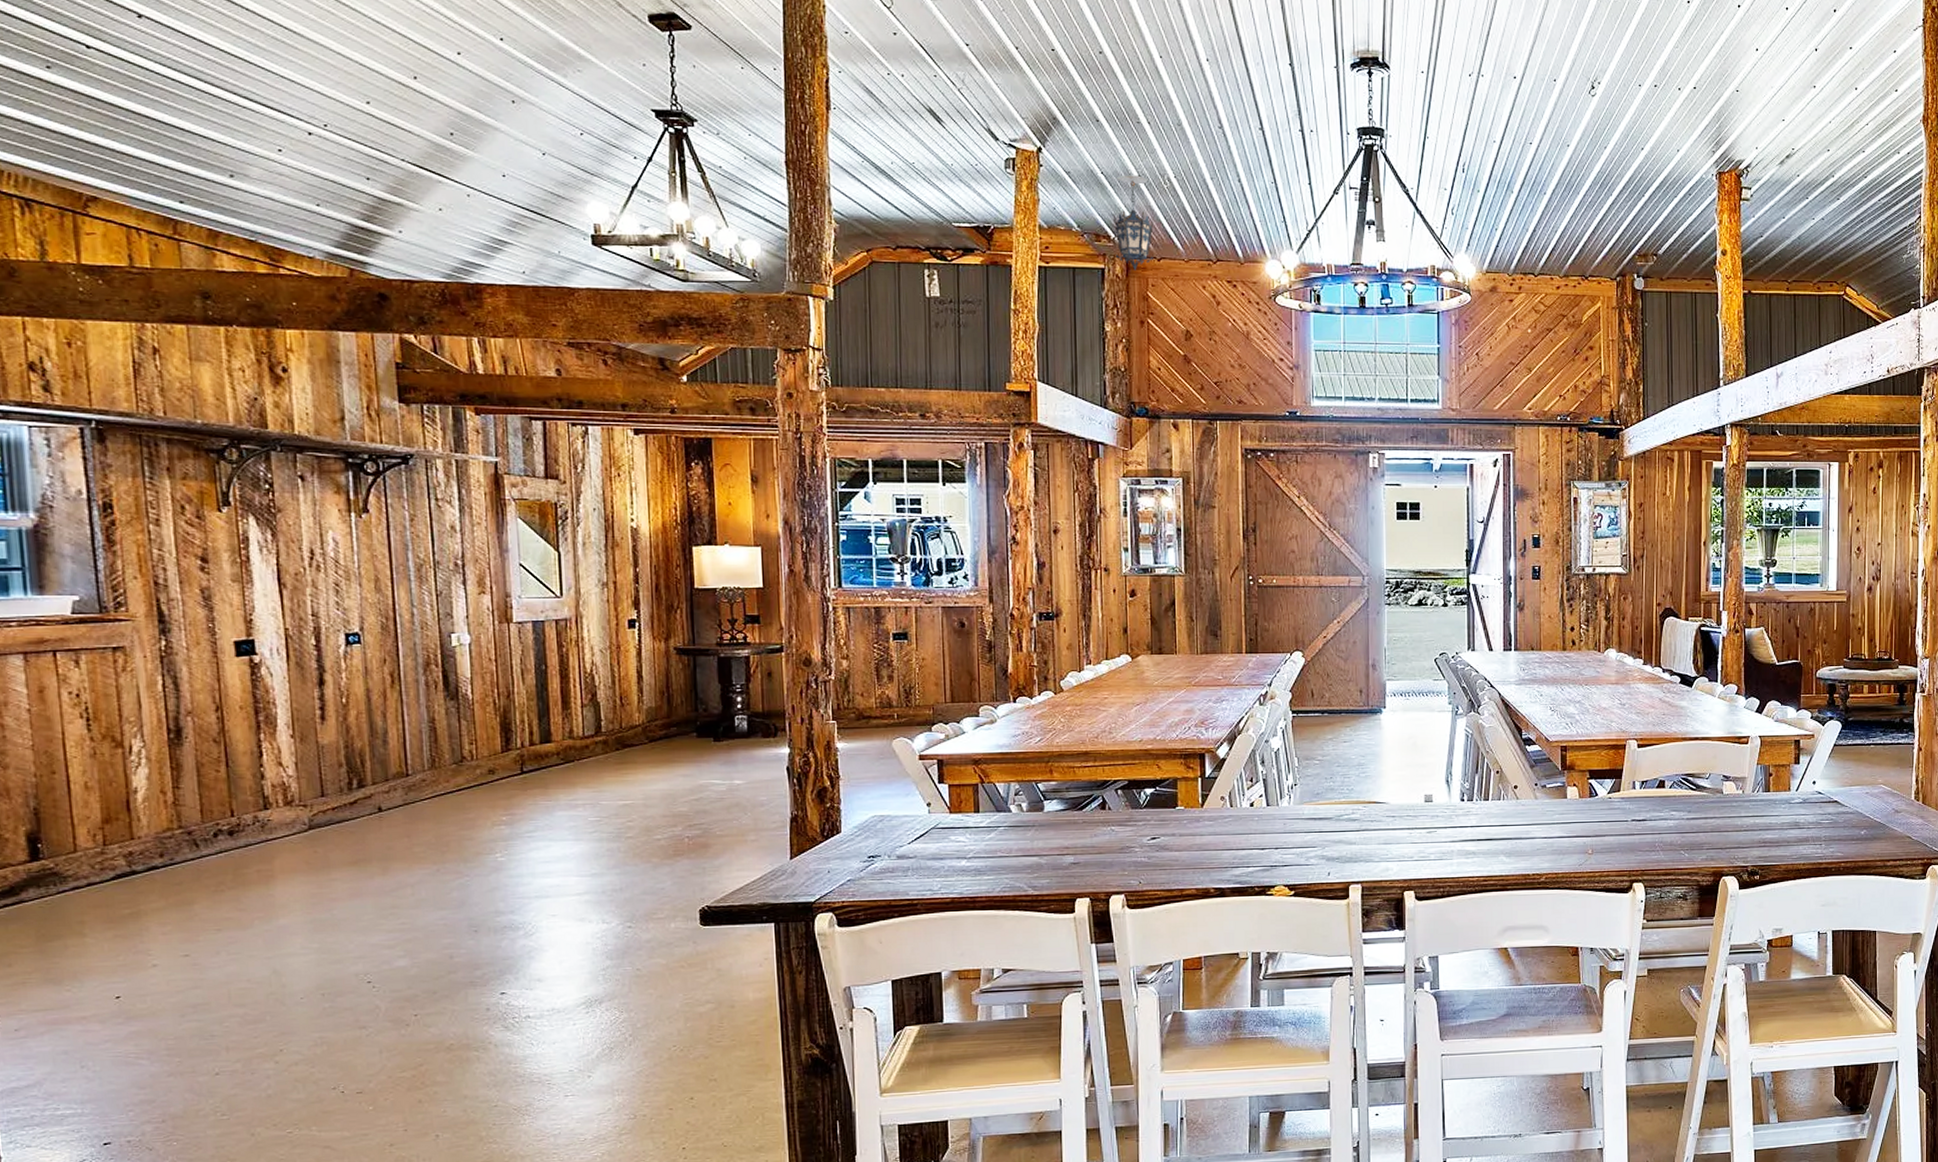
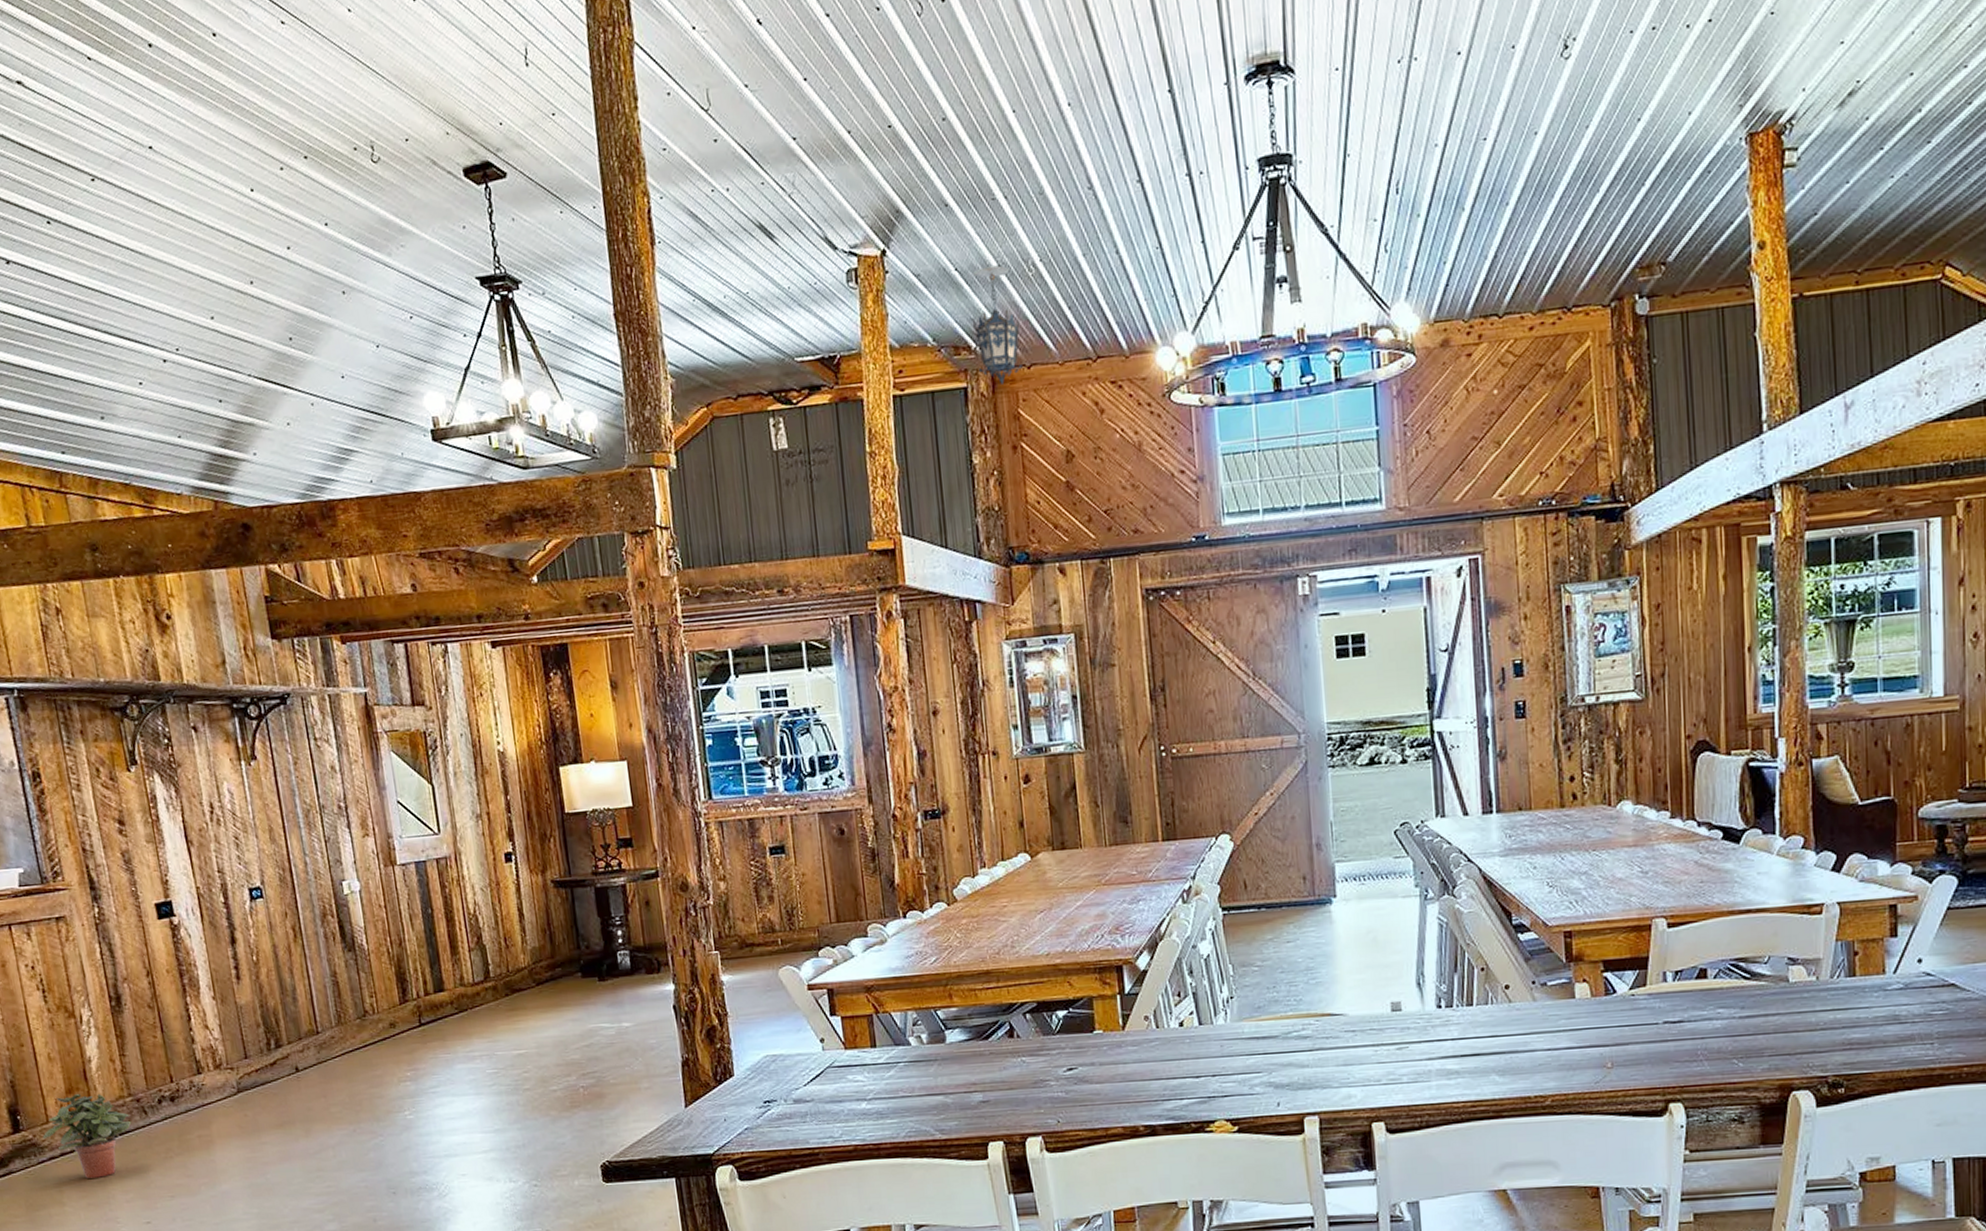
potted plant: none [67,823,179,910] -> present [43,1093,132,1178]

